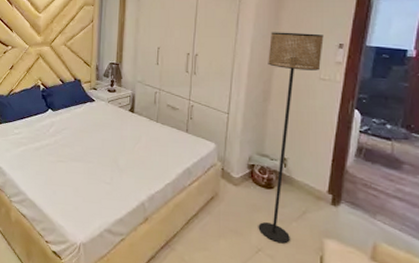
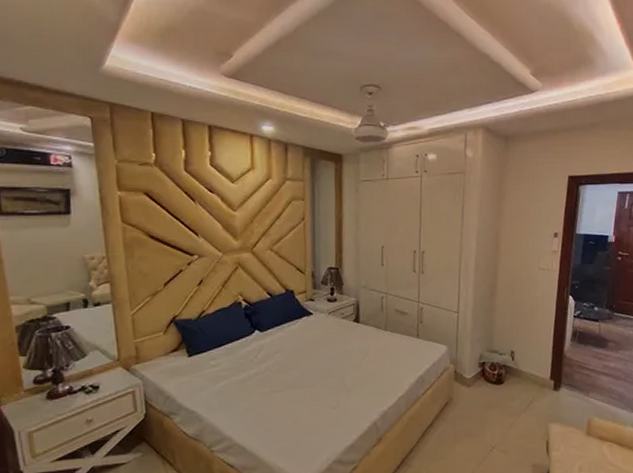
floor lamp: present [258,32,324,244] -> none [491,223,541,437]

